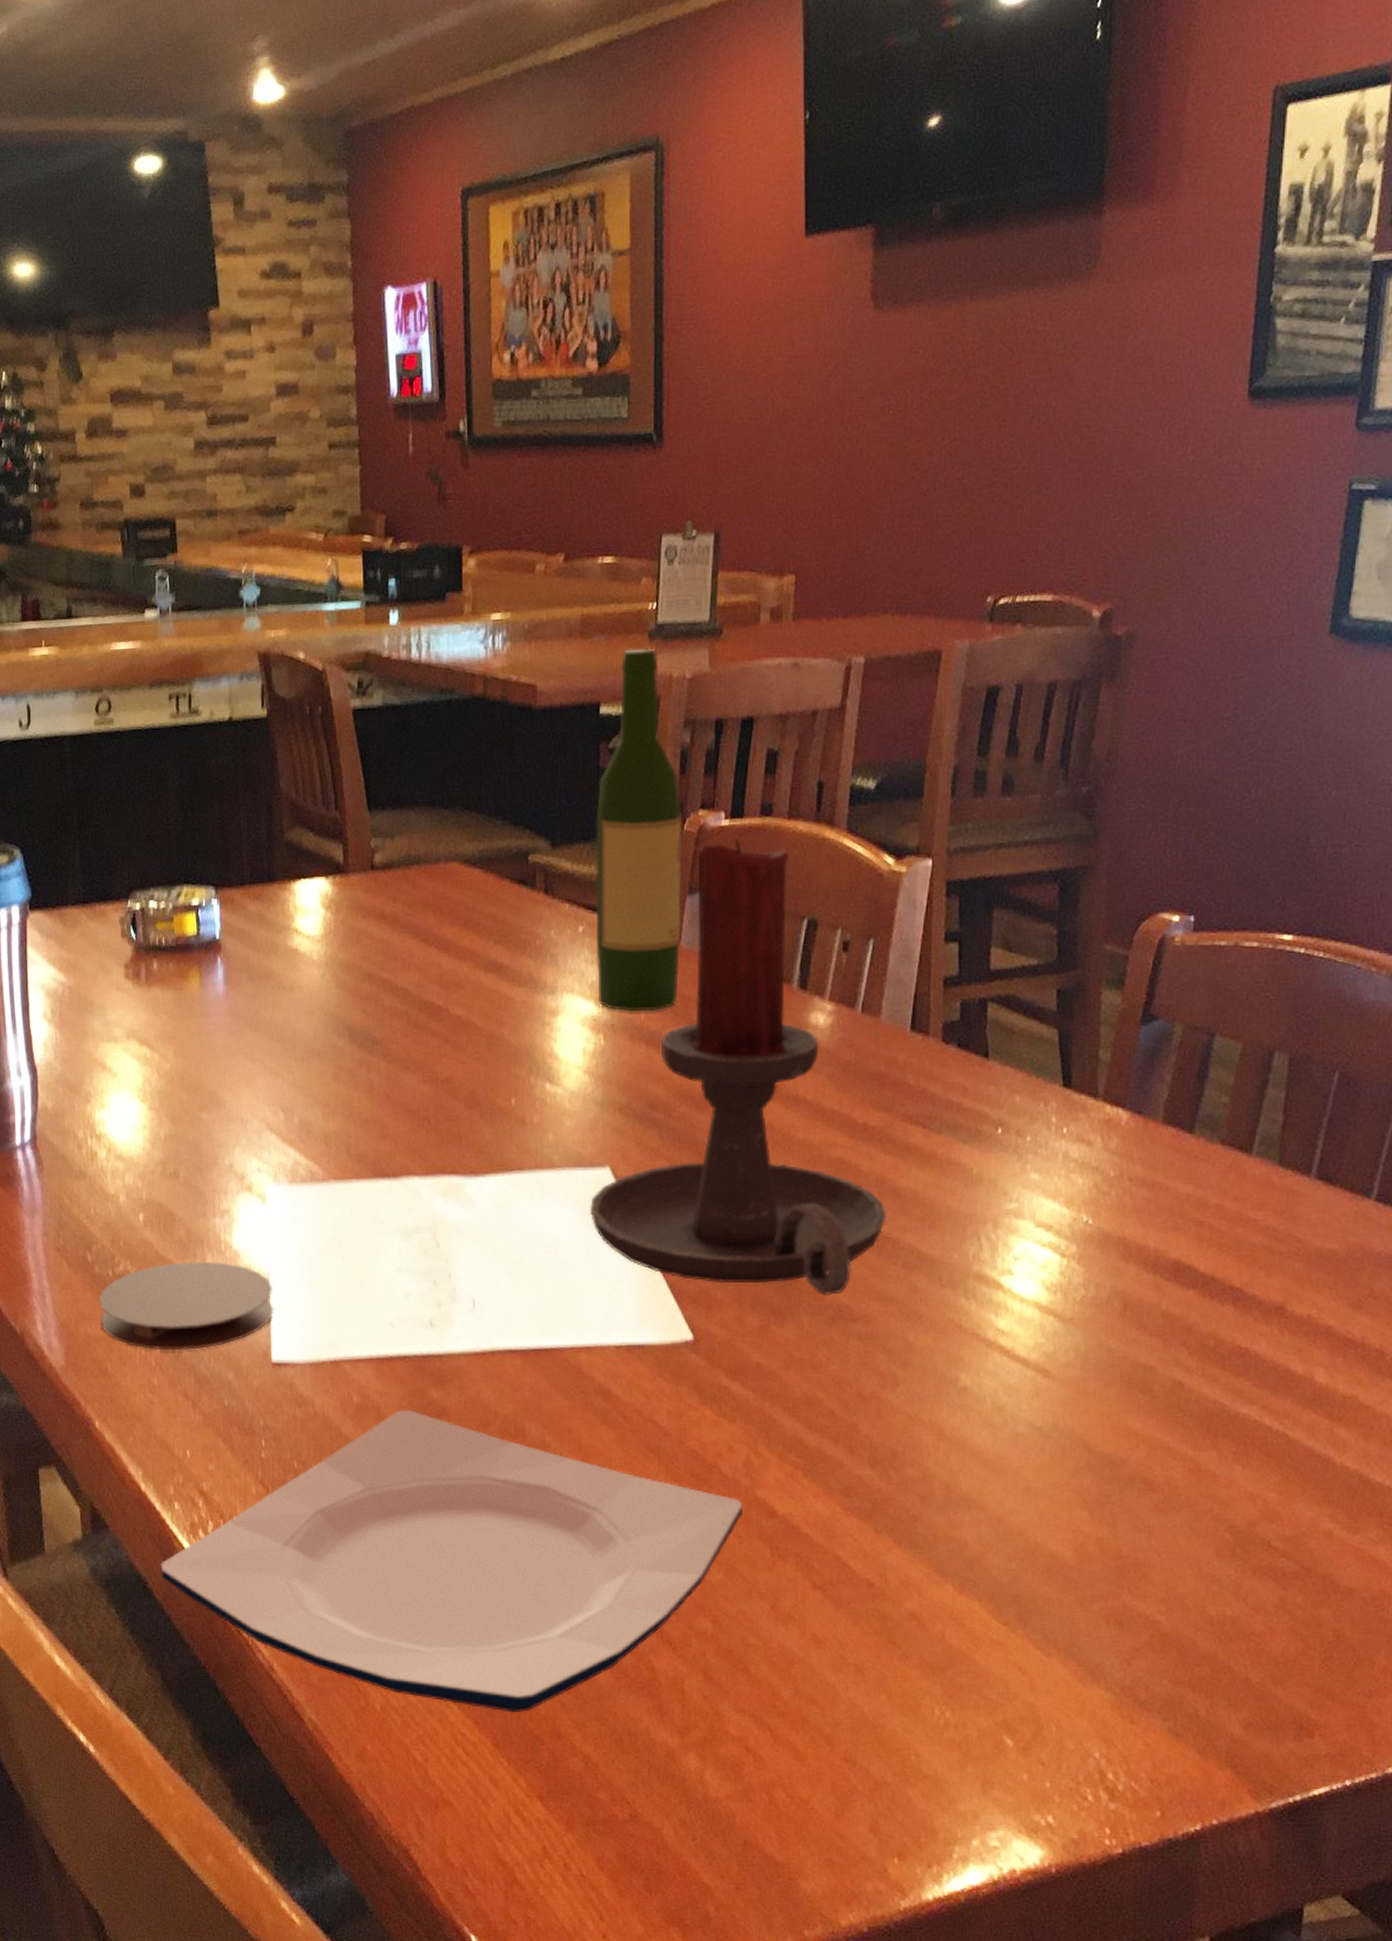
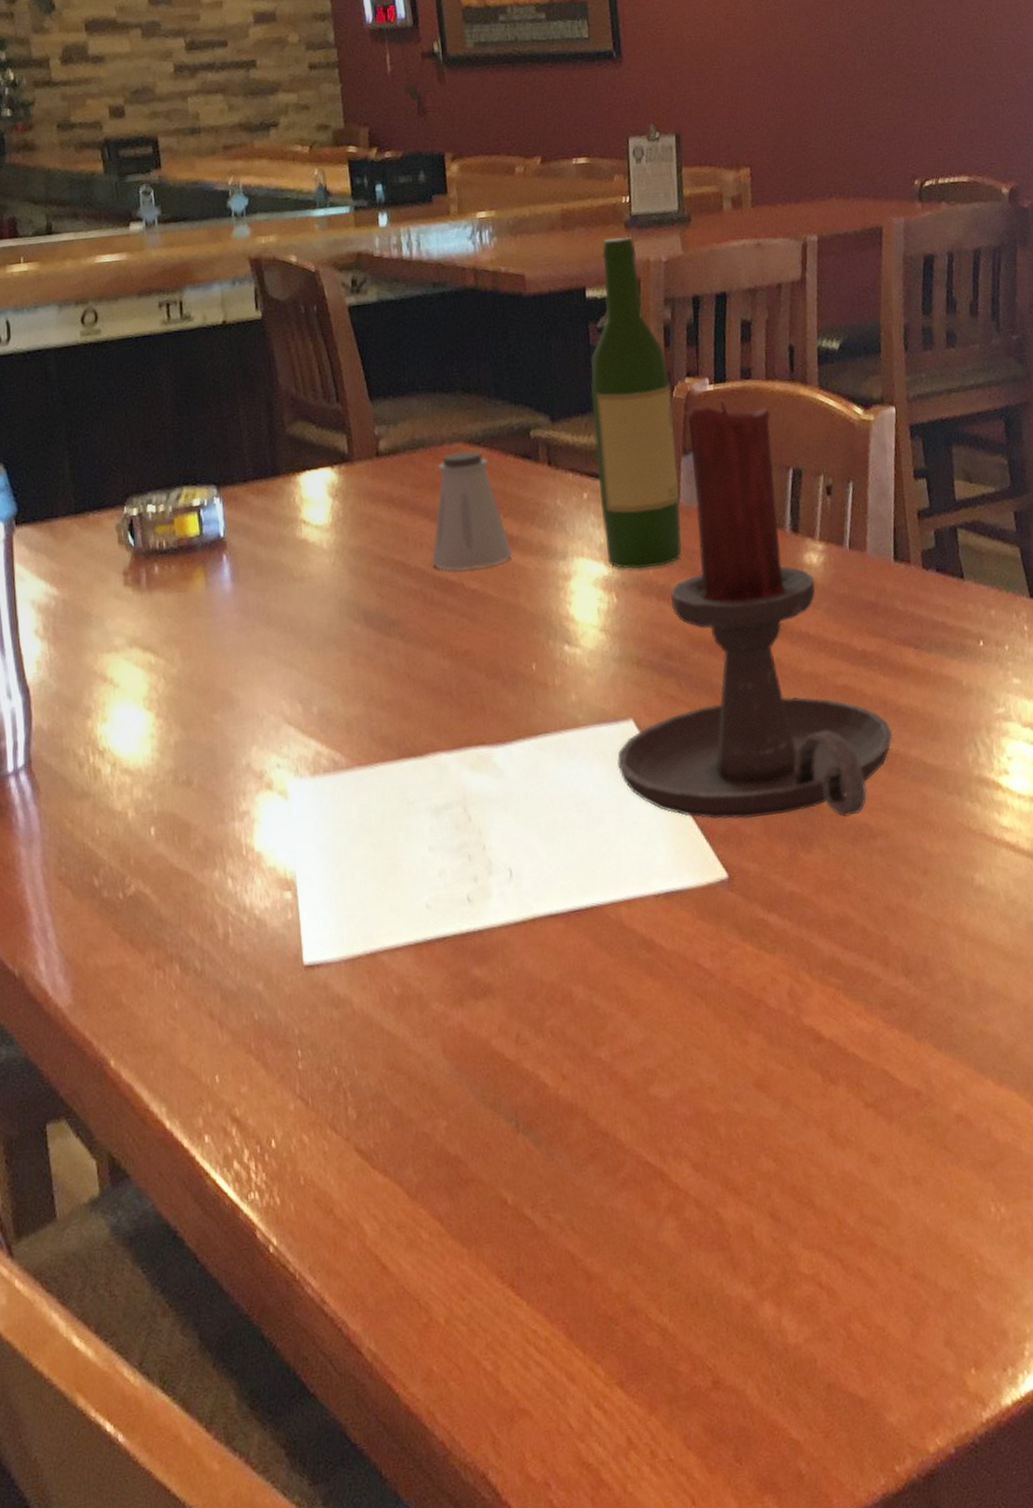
coaster: present [98,1261,274,1351] -> none [108,866,303,972]
plate: present [160,1409,743,1713] -> none [192,992,792,1302]
saltshaker: none [418,871,501,995] -> present [431,450,513,571]

